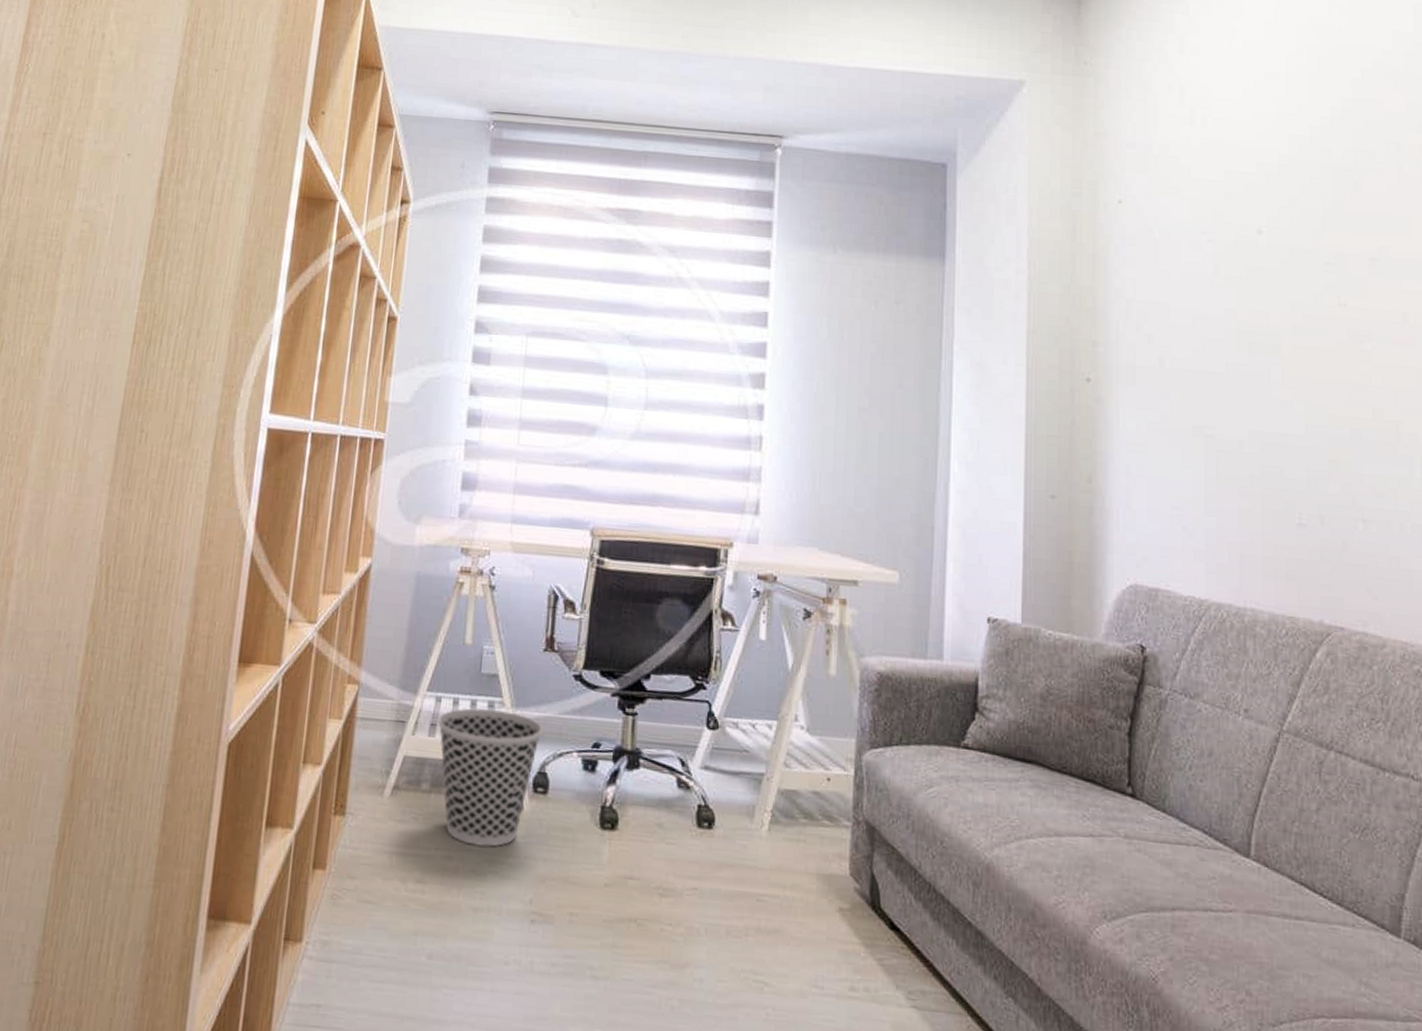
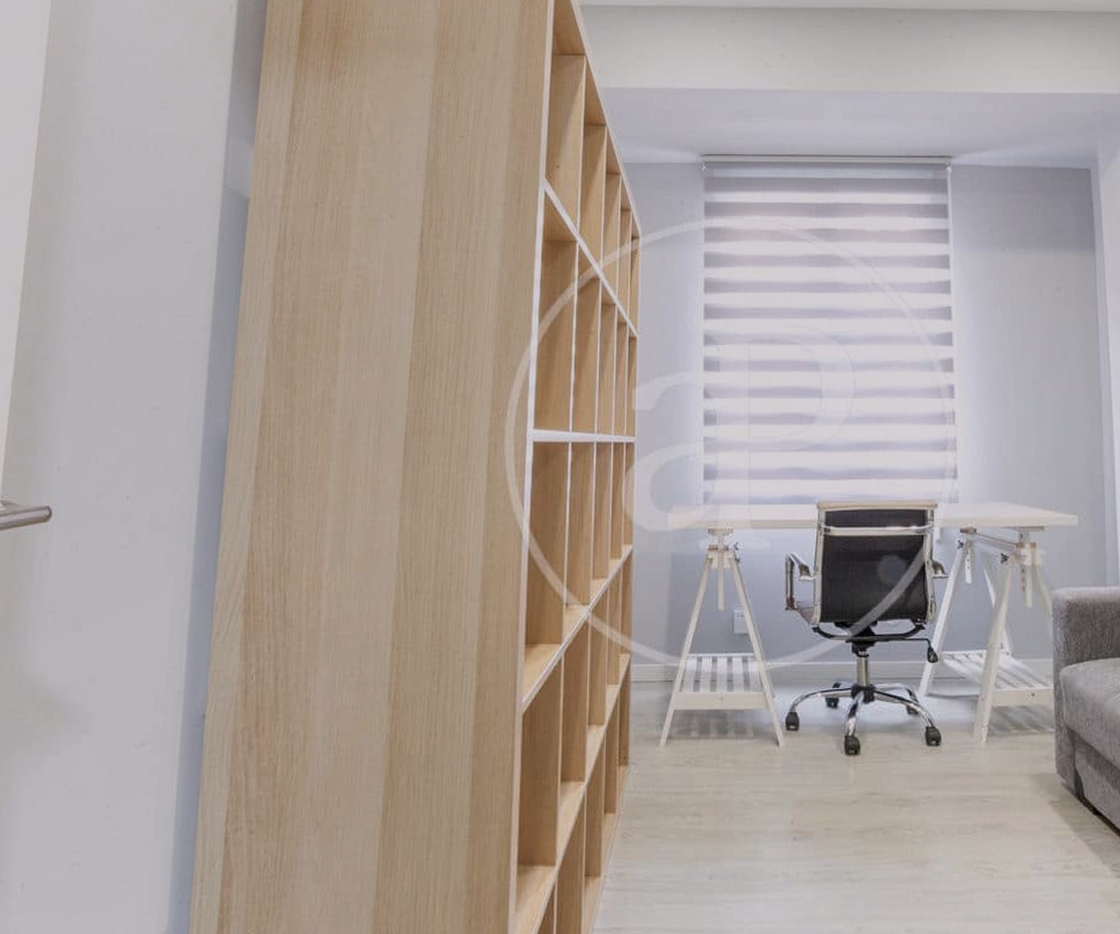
wastebasket: present [437,707,543,848] -> none [700,663,790,781]

